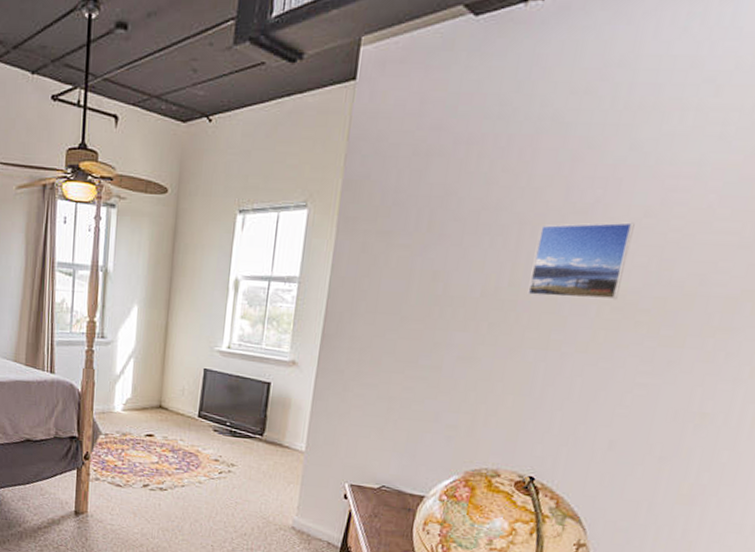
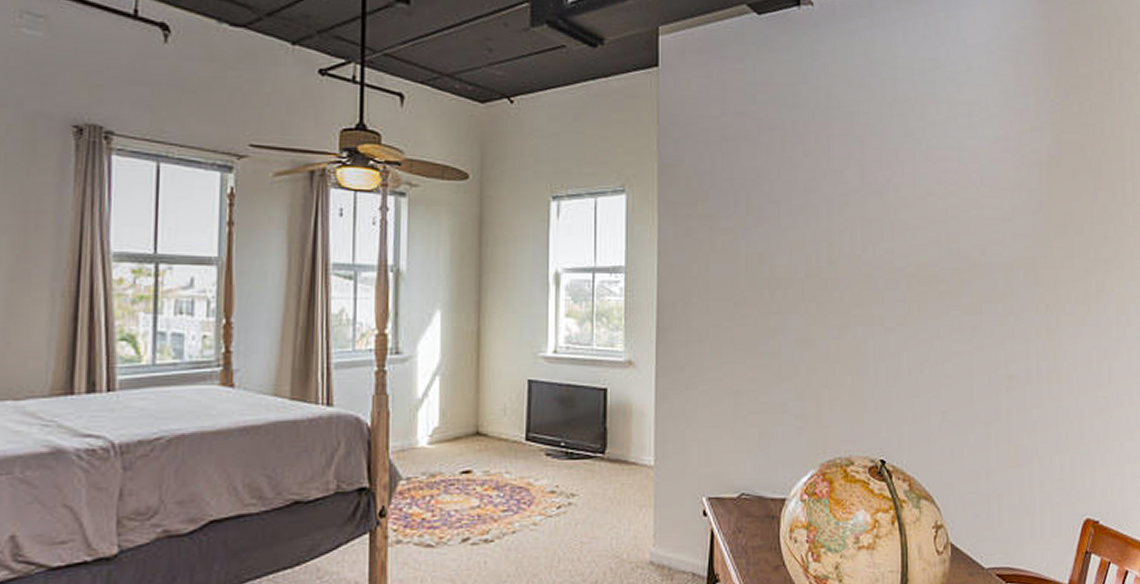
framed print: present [527,222,635,300] -> none [845,200,922,274]

